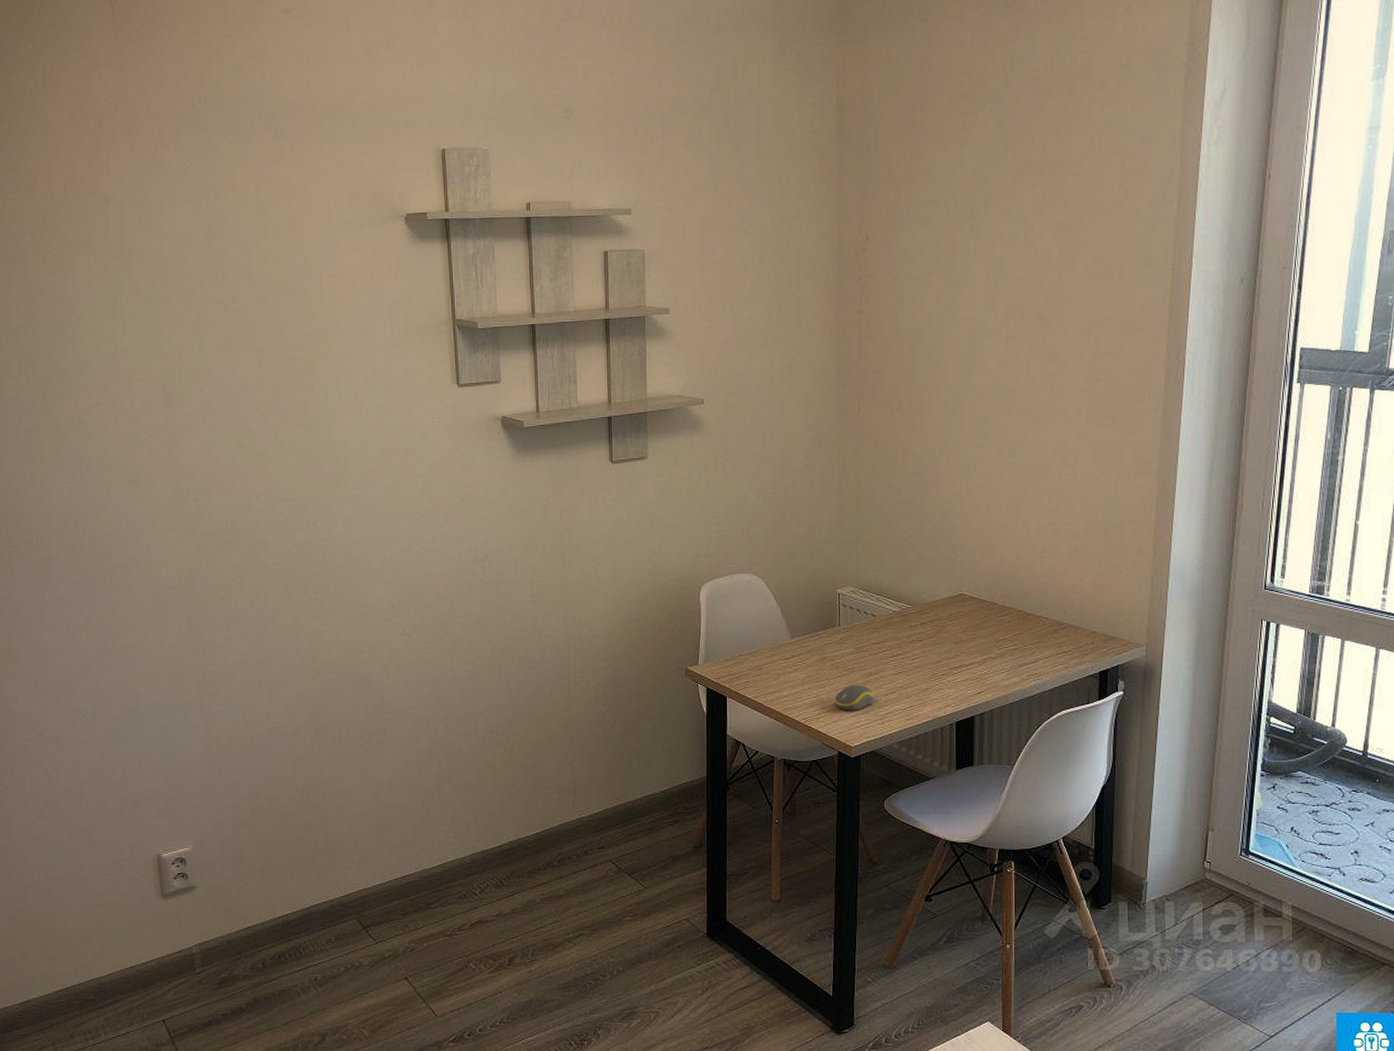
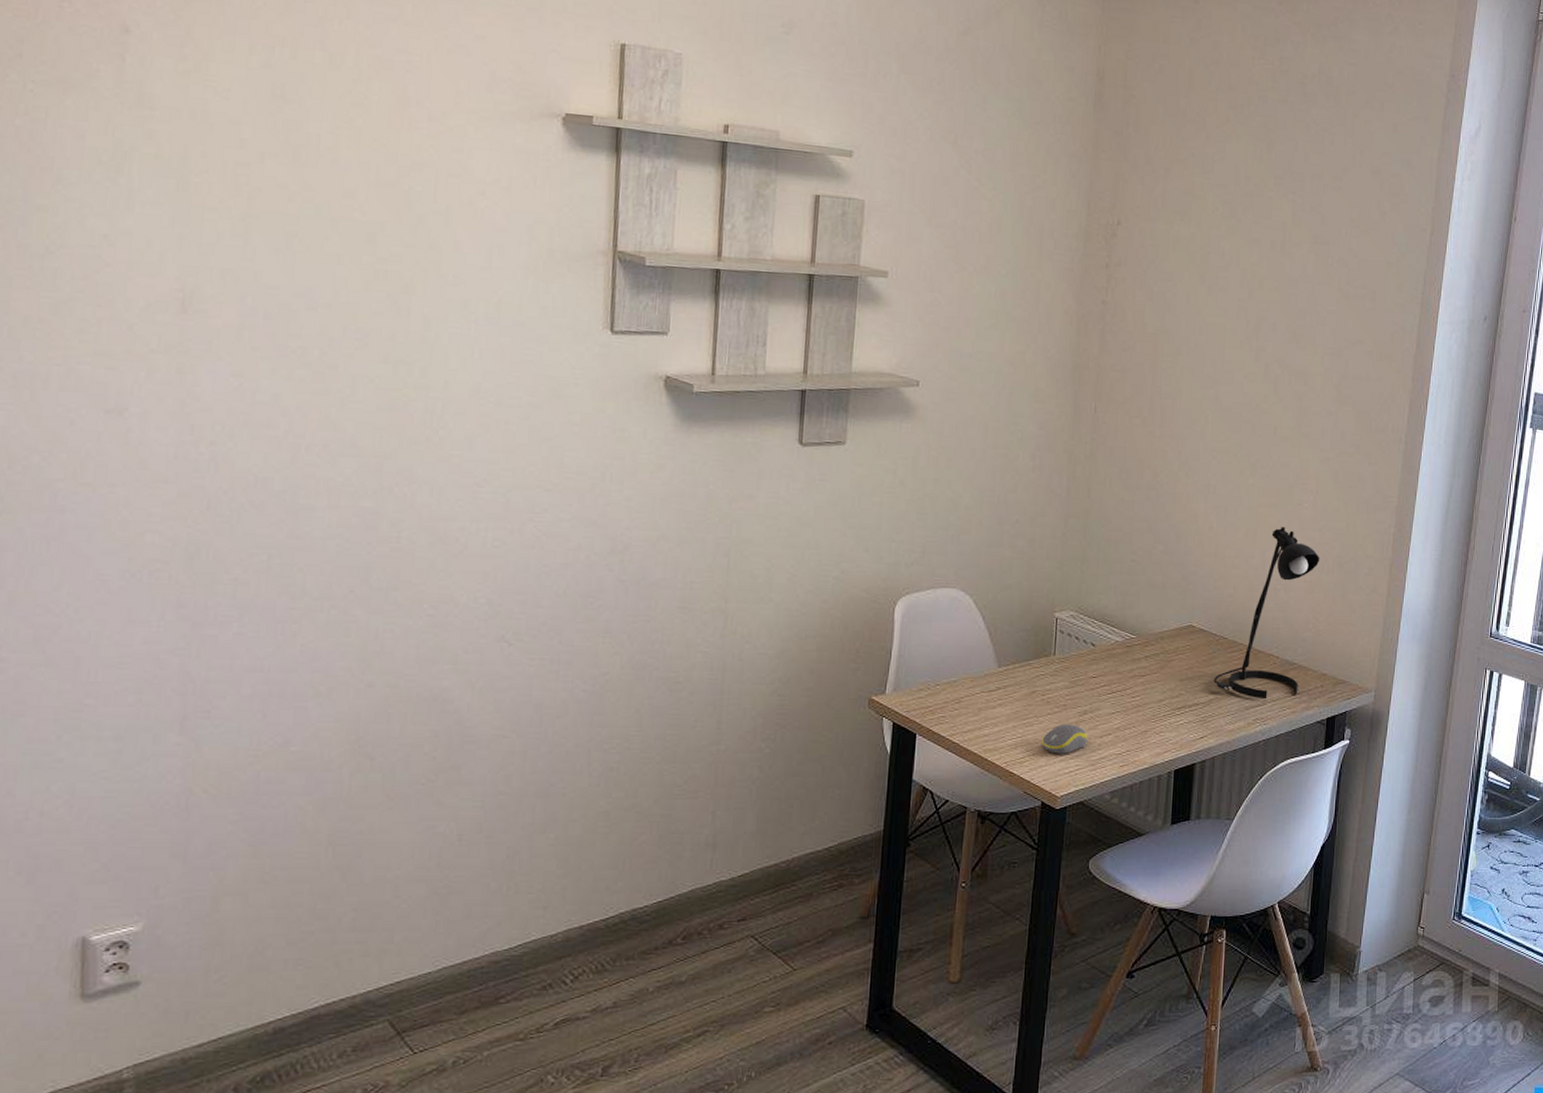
desk lamp: none [987,498,1083,657] -> present [1213,526,1320,700]

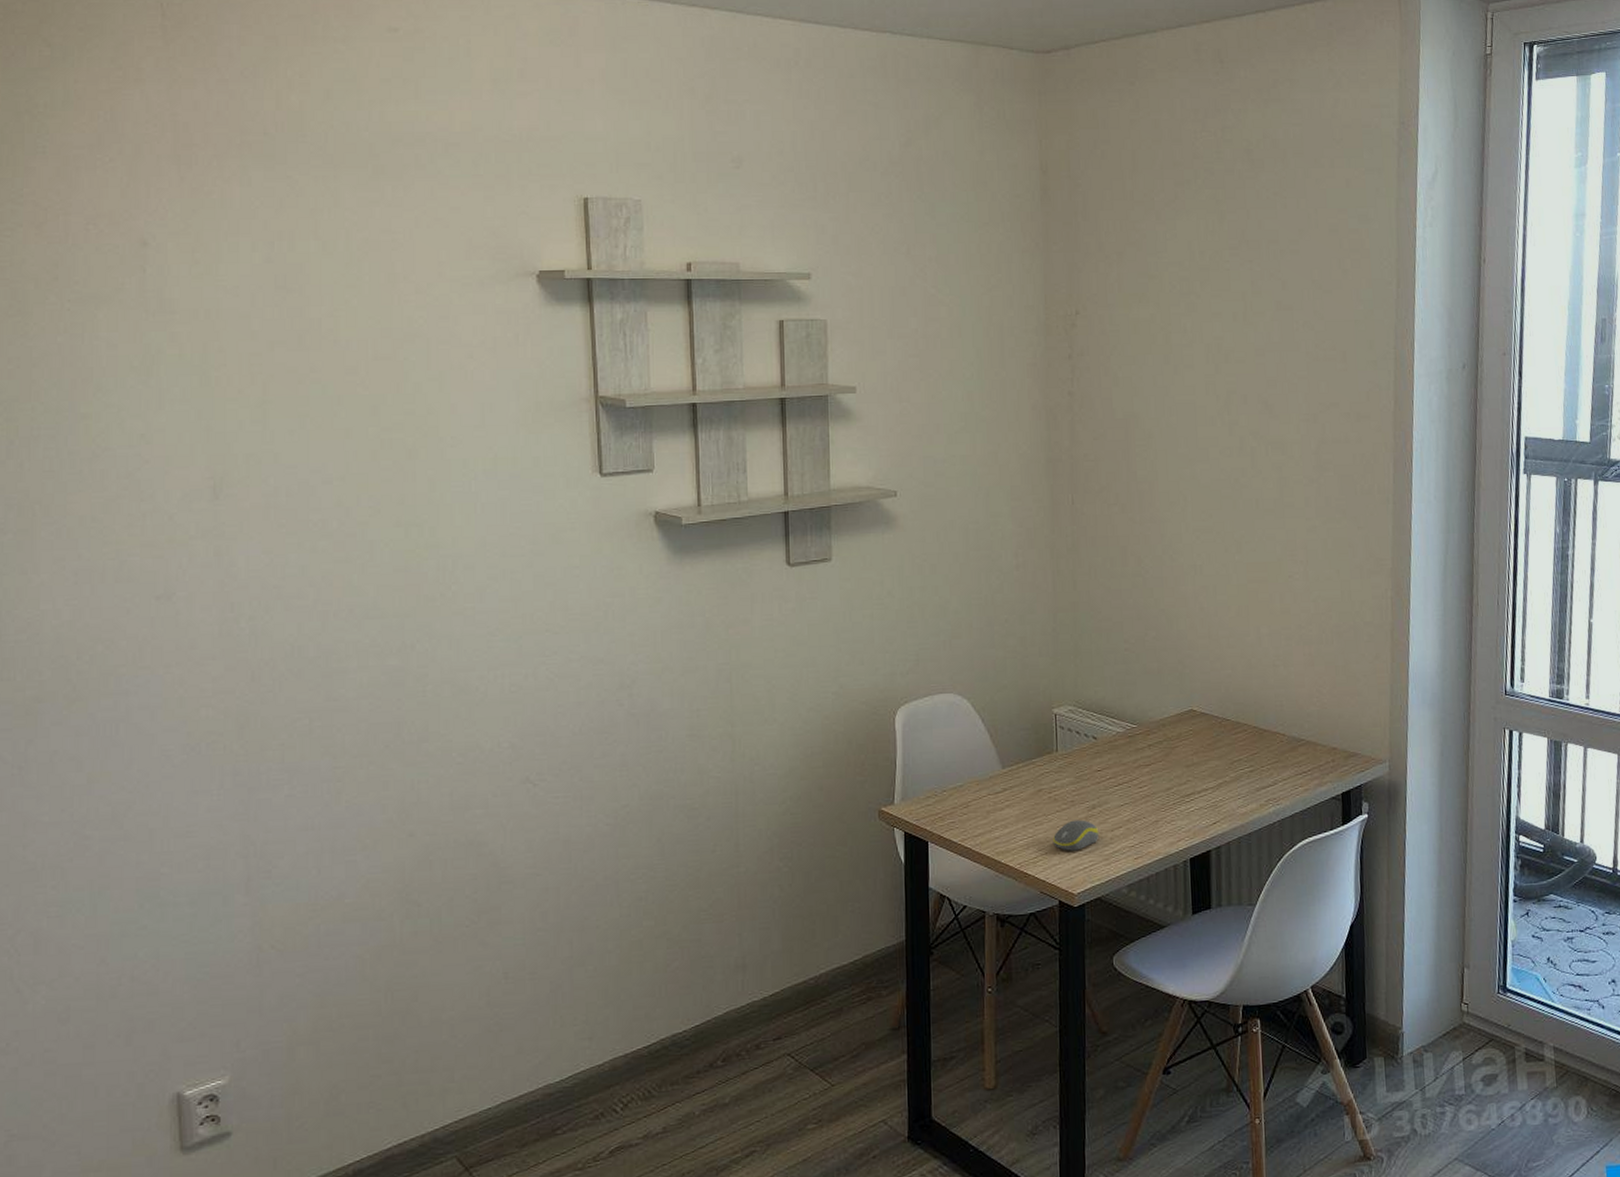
desk lamp: present [1213,526,1320,700] -> none [1220,600,1318,780]

